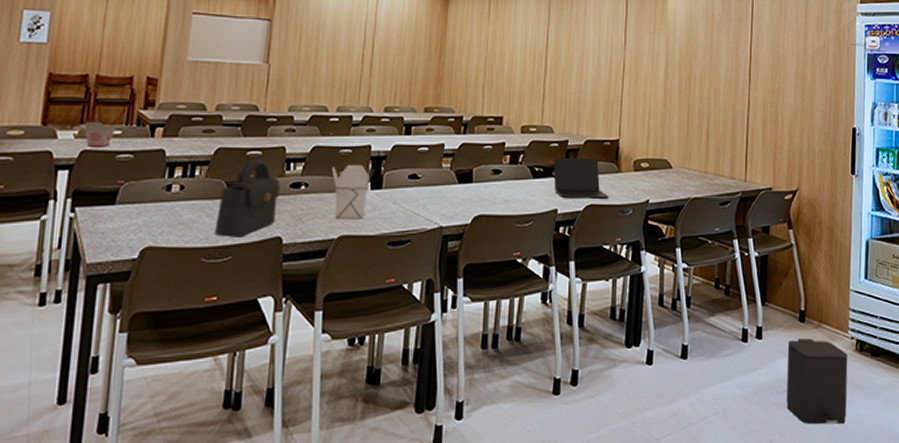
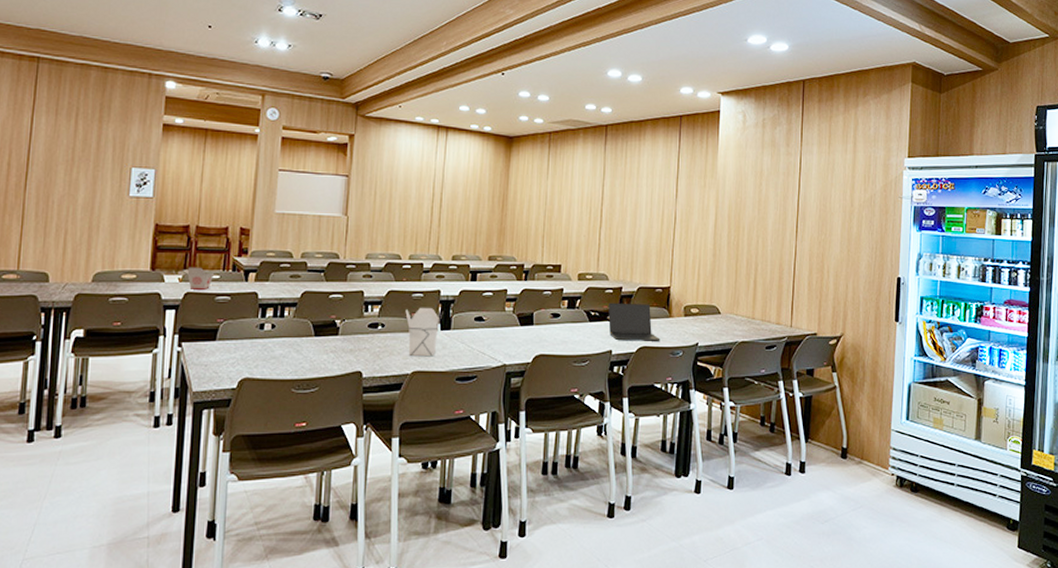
handbag: present [215,158,280,238] -> none [303,301,360,371]
pedal bin: present [786,338,848,425] -> none [827,474,888,553]

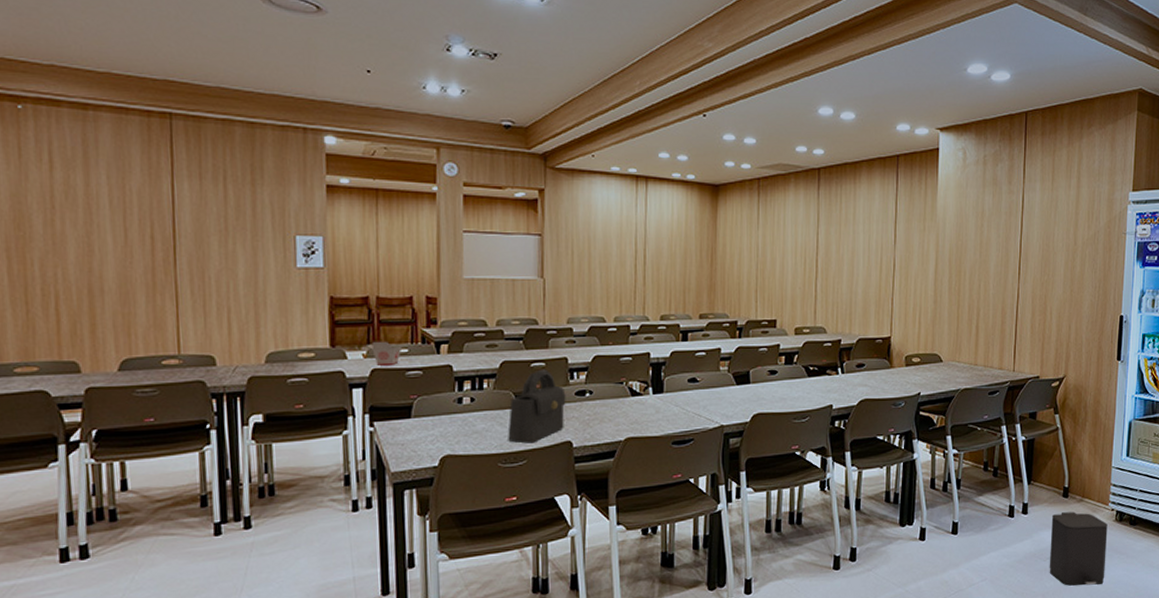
handbag: none [303,301,360,371] -> present [508,369,566,443]
takeout container: present [405,307,442,357] -> none [614,371,653,422]
laptop: present [608,302,661,341] -> none [827,355,882,395]
pedal bin: none [827,474,888,553] -> present [1049,512,1108,586]

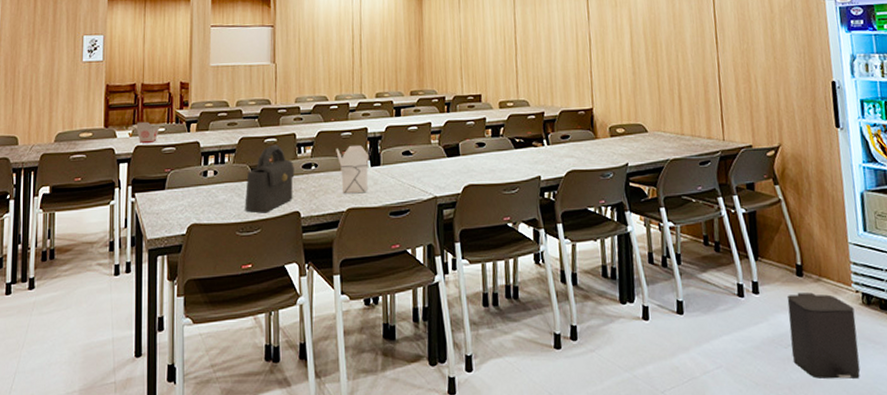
takeout container: none [614,371,653,422] -> present [336,145,371,194]

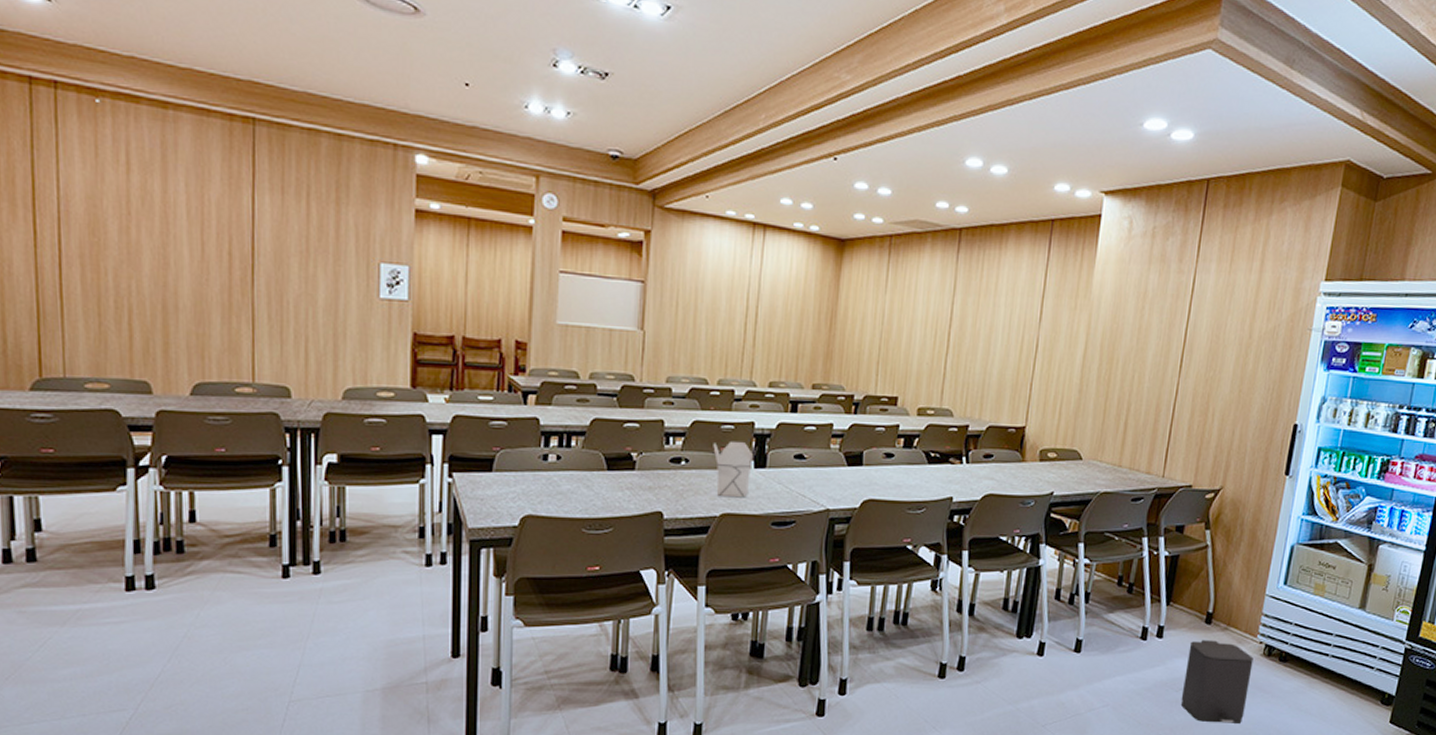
takeout container: present [131,121,165,143] -> none [448,385,494,413]
handbag: present [245,144,295,213] -> none [594,430,660,510]

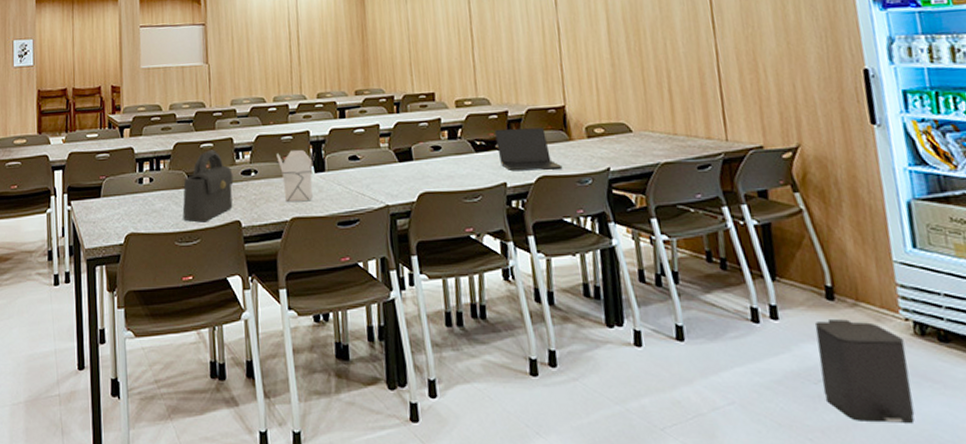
handbag: none [594,430,660,510] -> present [182,149,234,223]
laptop: none [950,442,1010,489] -> present [495,127,563,171]

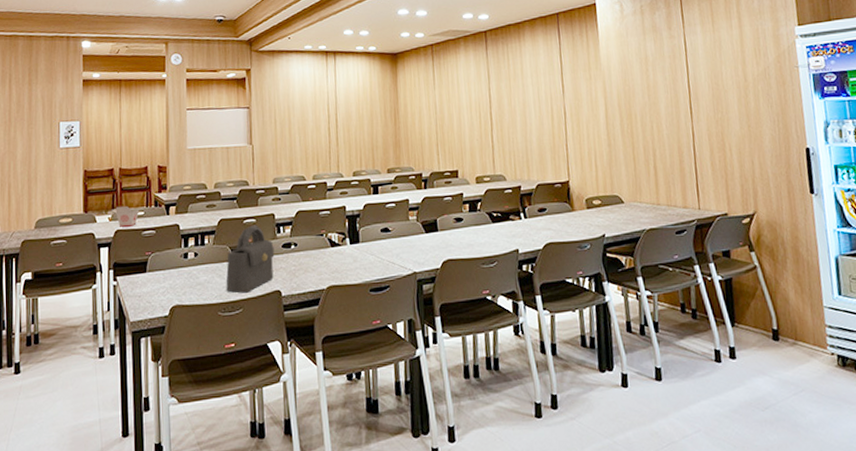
takeout container: none [64,127,98,149] -> present [111,205,144,227]
takeout container: present [276,149,314,202] -> none [315,223,350,271]
laptop: present [495,127,563,171] -> none [509,200,566,239]
pedal bin: present [814,319,915,423] -> none [763,356,837,440]

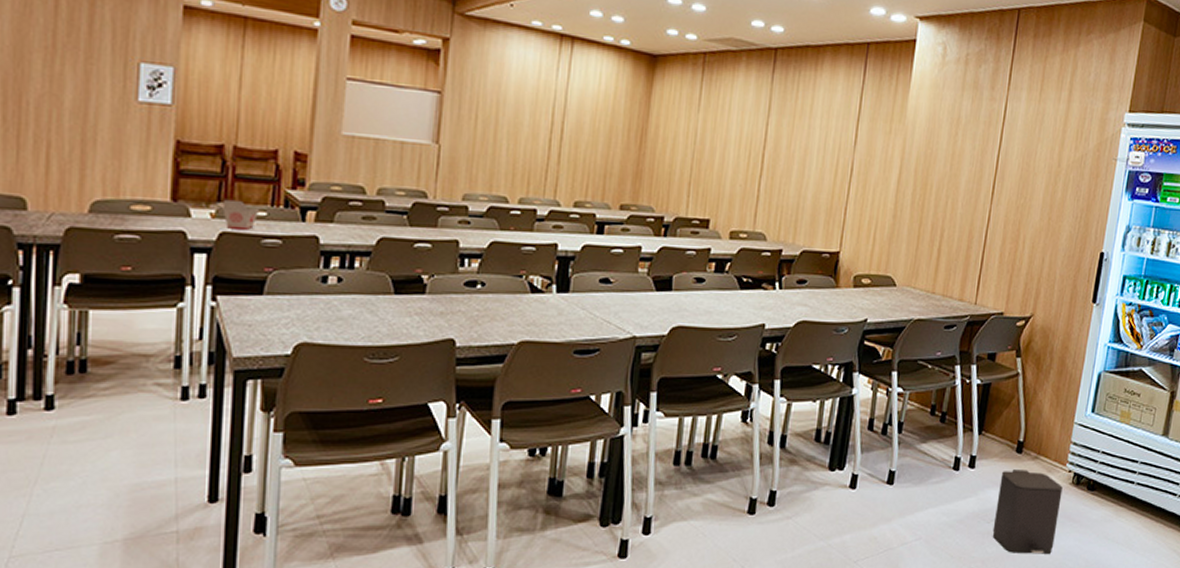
handbag: present [226,225,275,293] -> none [378,251,453,338]
pedal bin: none [763,356,837,440] -> present [992,470,1063,554]

